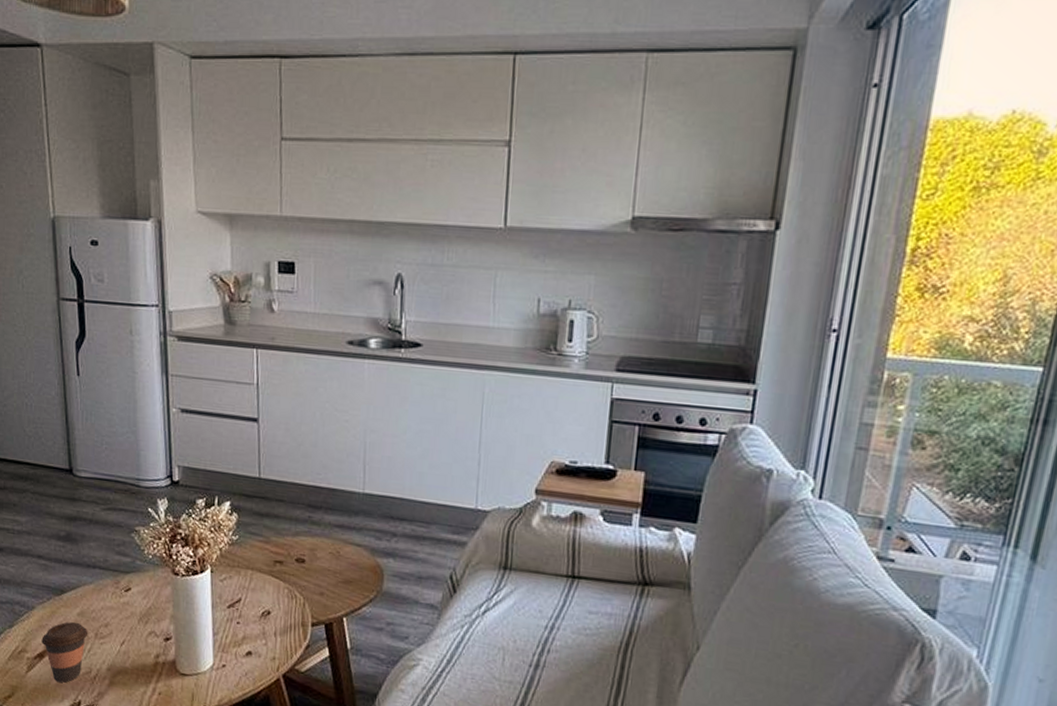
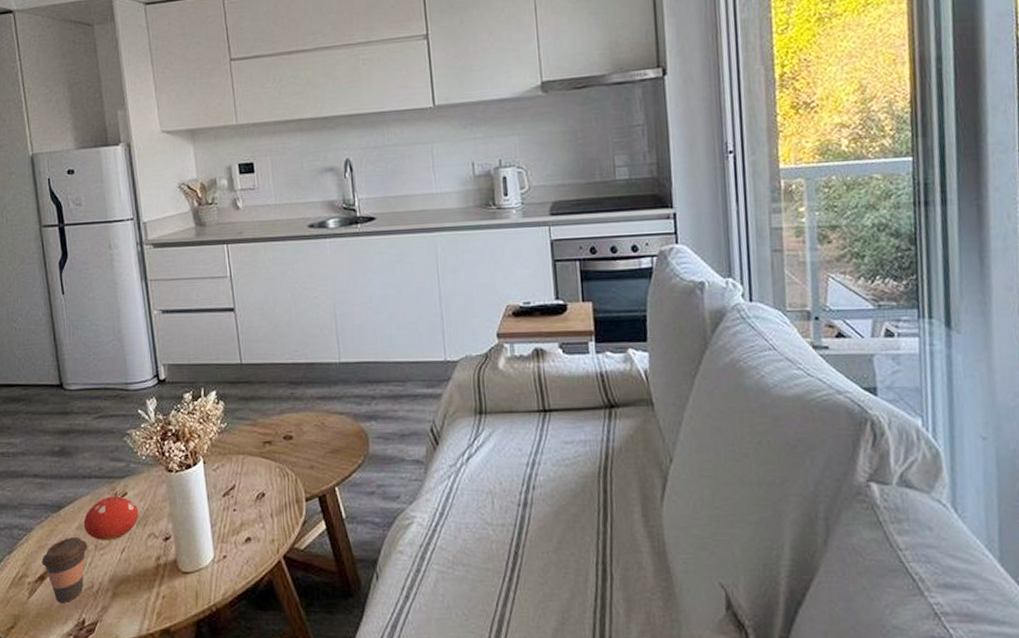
fruit: none [85,585,141,632] -> present [83,492,139,540]

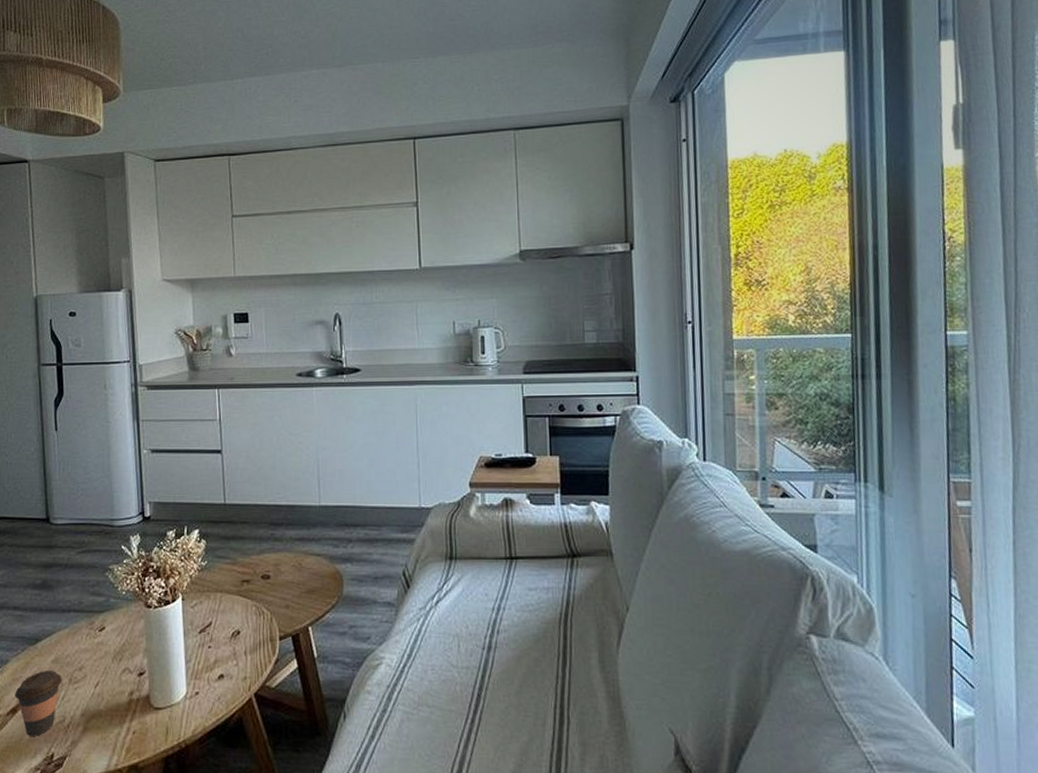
fruit: present [83,492,139,540] -> none [59,626,115,674]

